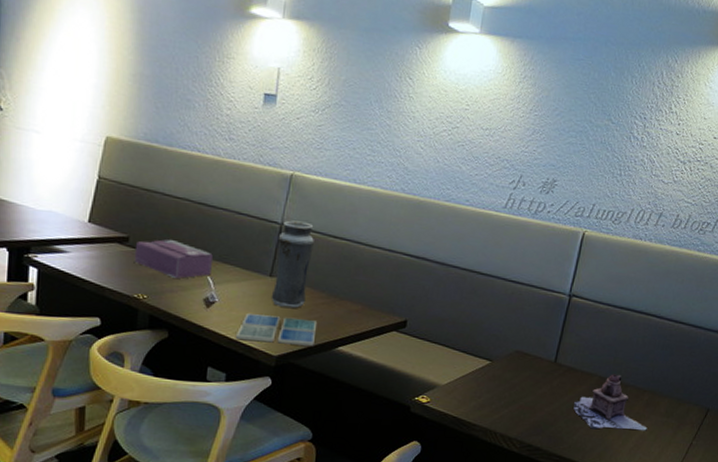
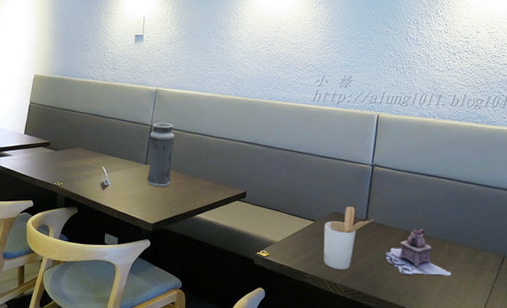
tissue box: present [134,239,213,279] -> none [54,141,105,169]
drink coaster: present [235,314,318,346] -> none [123,193,181,215]
utensil holder: none [497,344,564,421] -> present [323,206,374,269]

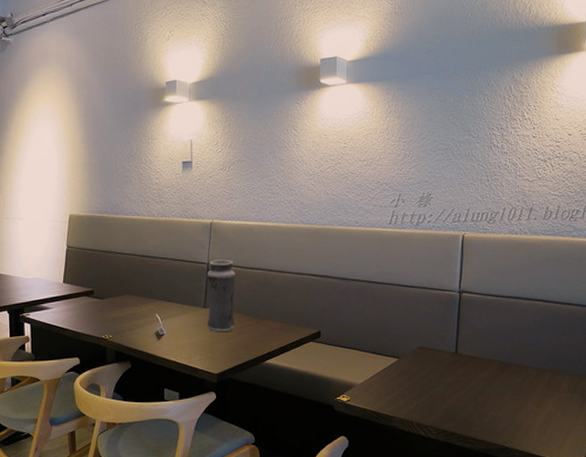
utensil holder: present [323,206,374,269] -> none [410,338,465,410]
teapot: present [386,228,452,276] -> none [480,358,553,411]

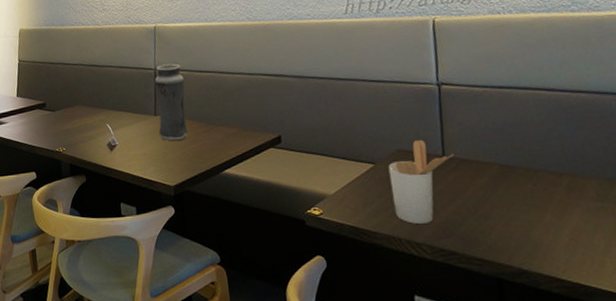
utensil holder: none [410,338,465,410] -> present [388,139,454,224]

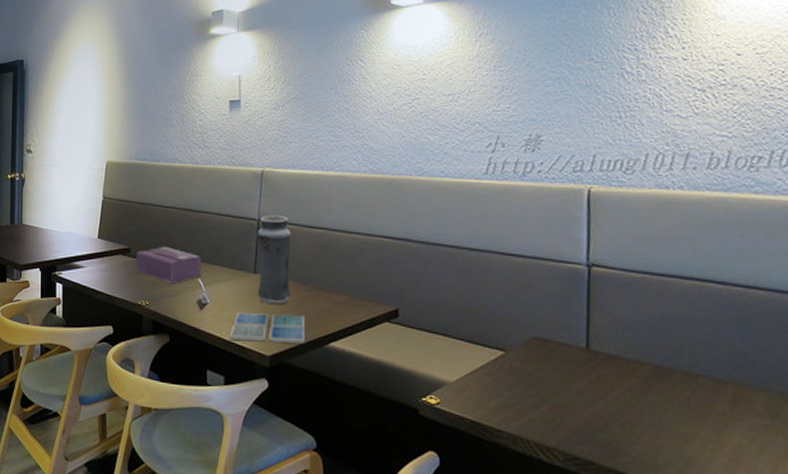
tissue box: none [51,98,109,130] -> present [135,246,201,283]
drink coaster: none [137,148,203,176] -> present [228,313,306,343]
utensil holder: present [388,139,454,224] -> none [521,327,600,426]

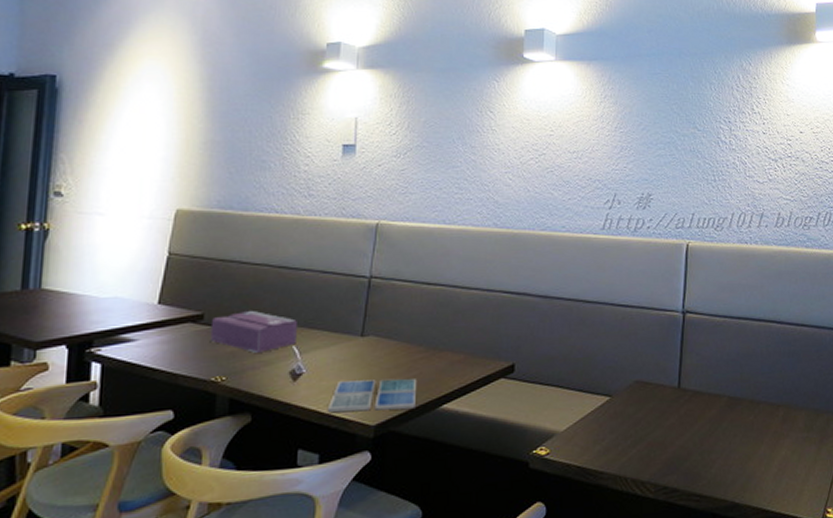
vase: present [257,215,291,305] -> none [364,272,406,370]

